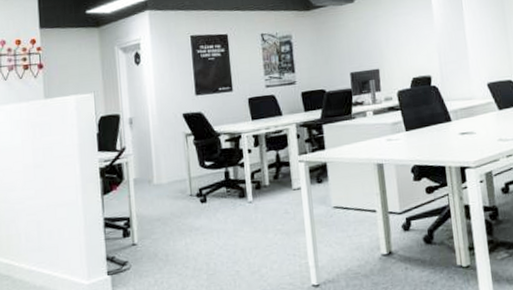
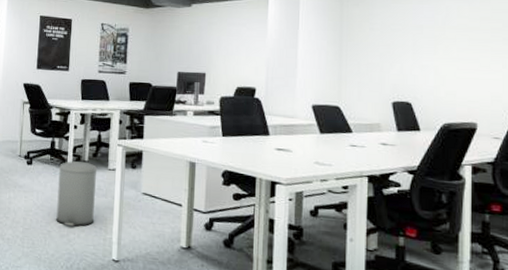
pedal bin: none [238,186,285,261] -> present [56,161,97,227]

